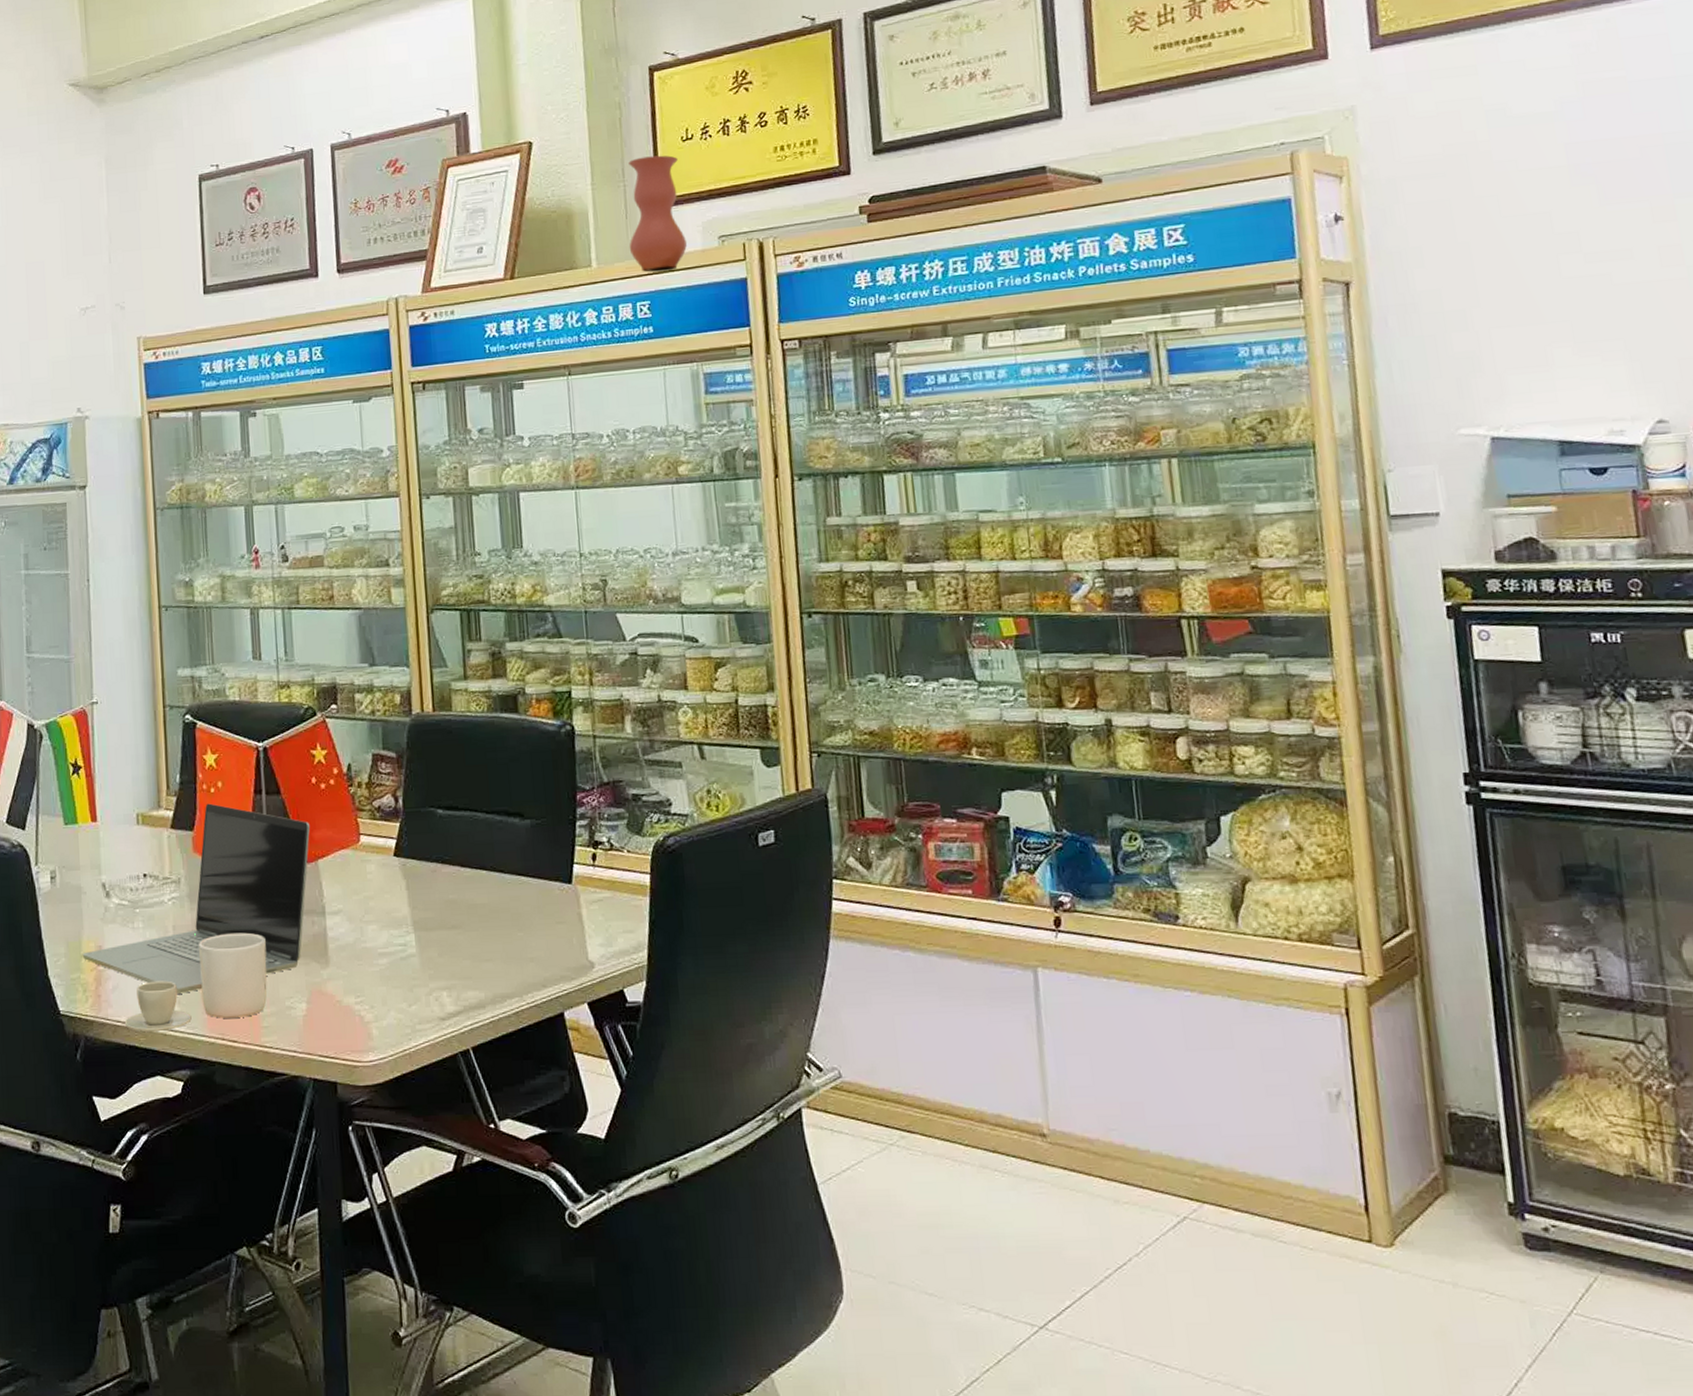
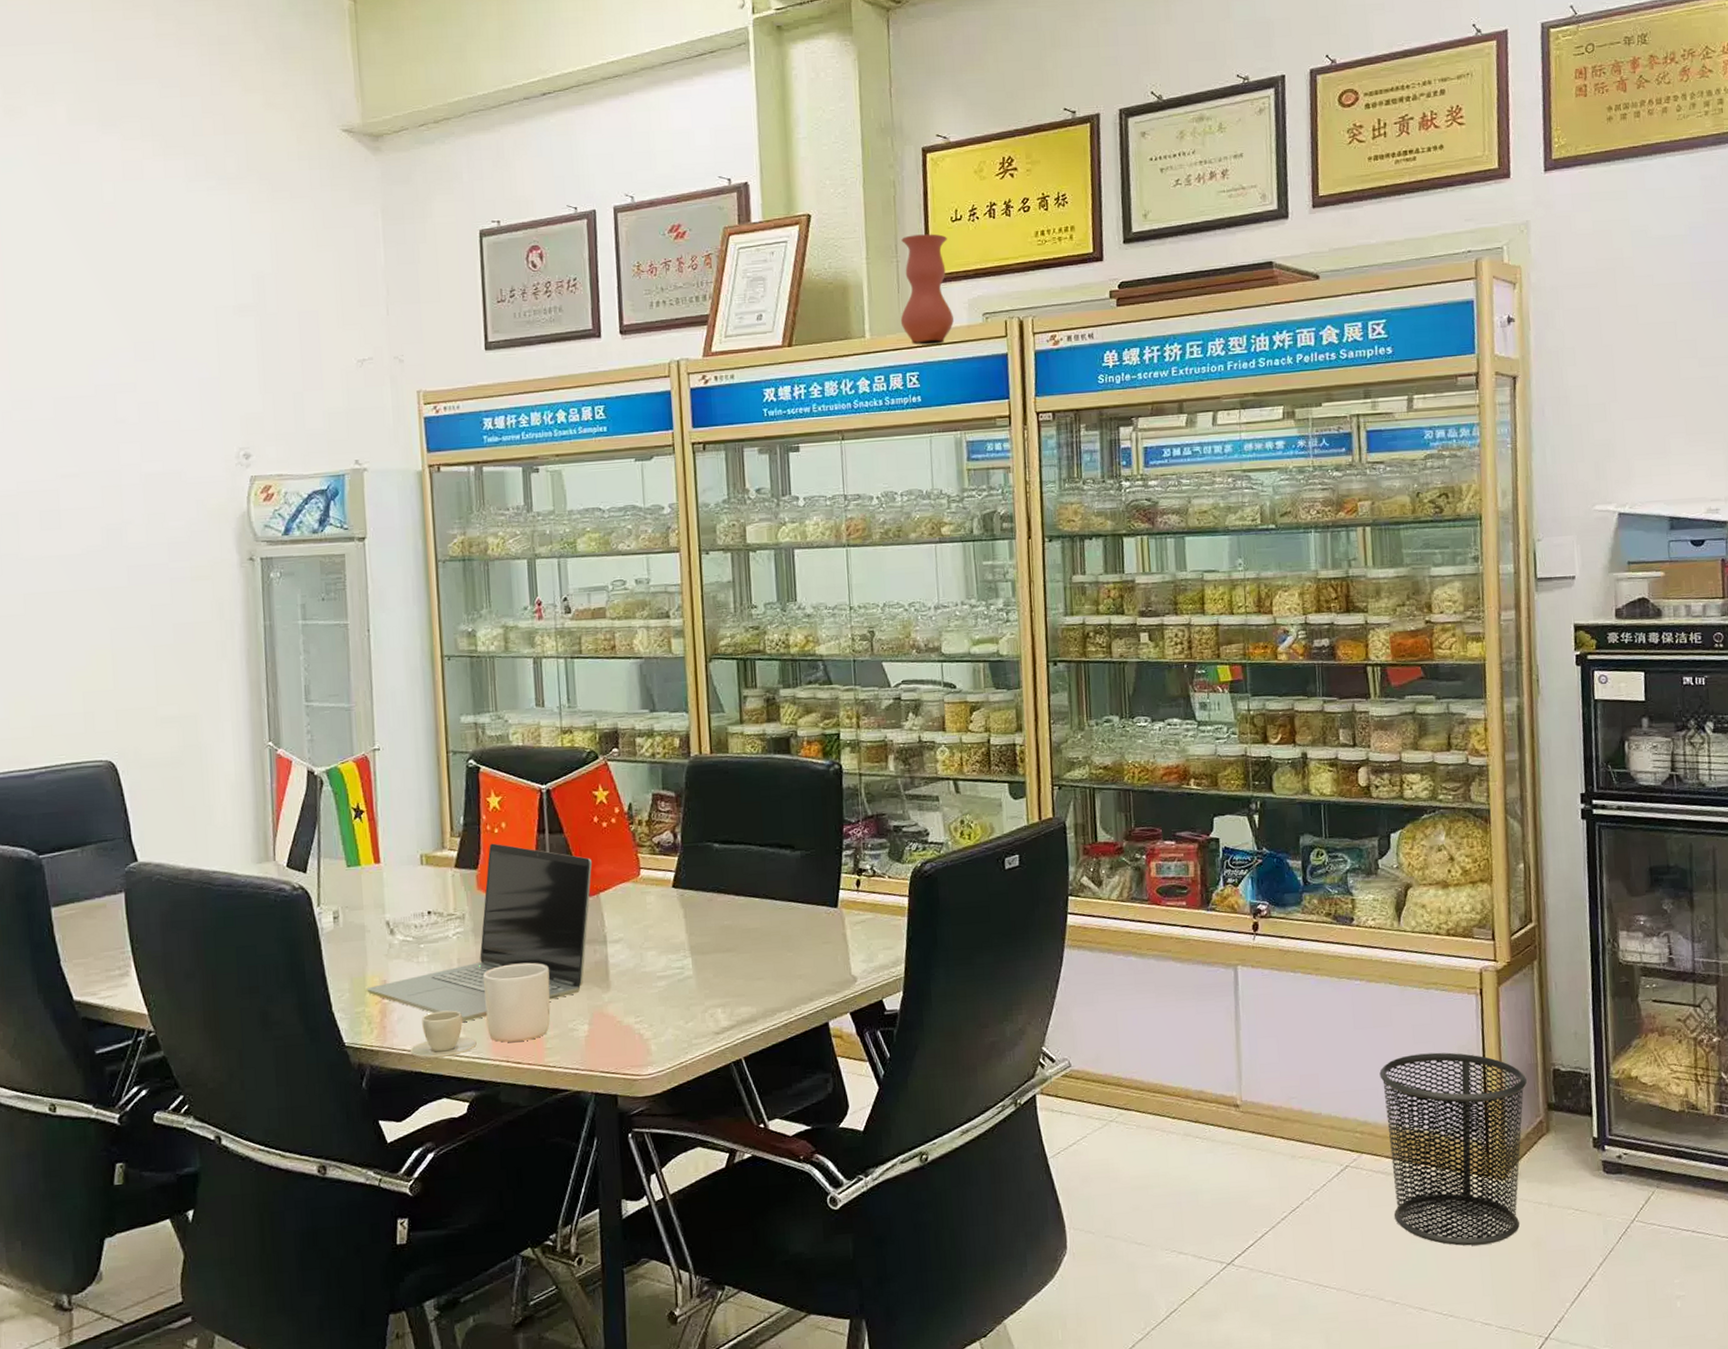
trash can: none [1221,1084,1415,1329] -> present [1379,1052,1527,1246]

